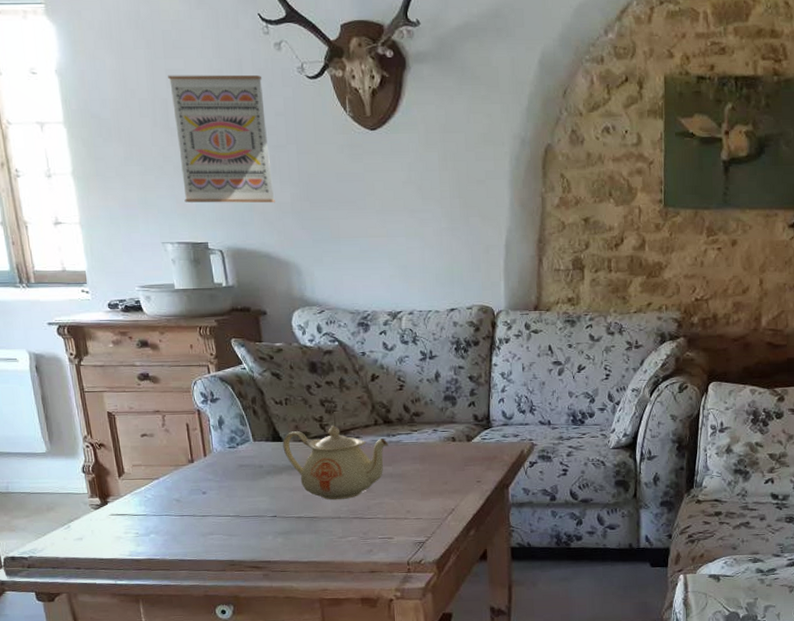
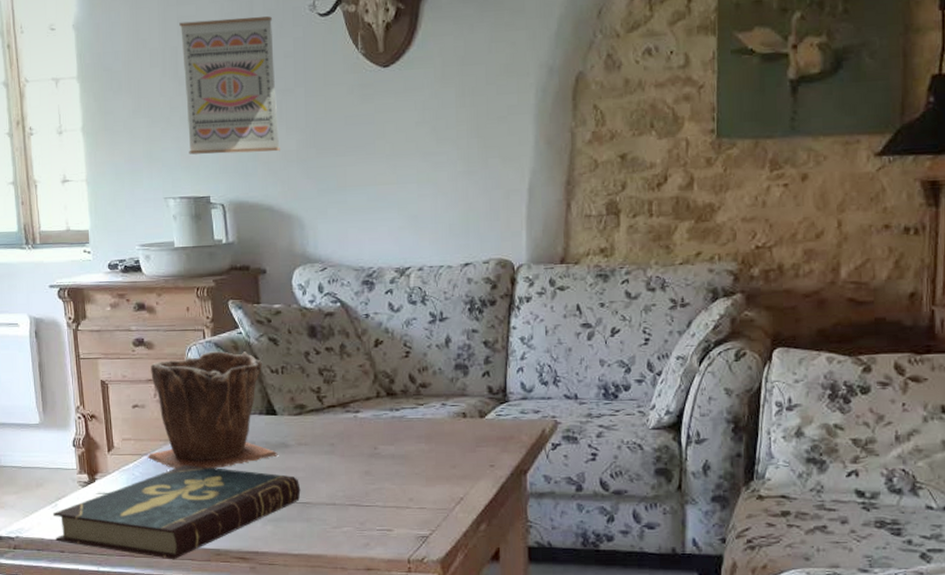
book: none [66,486,308,572] -> present [52,464,301,560]
plant pot: none [157,385,285,491] -> present [147,351,278,470]
teapot: present [282,426,388,500] -> none [277,398,391,484]

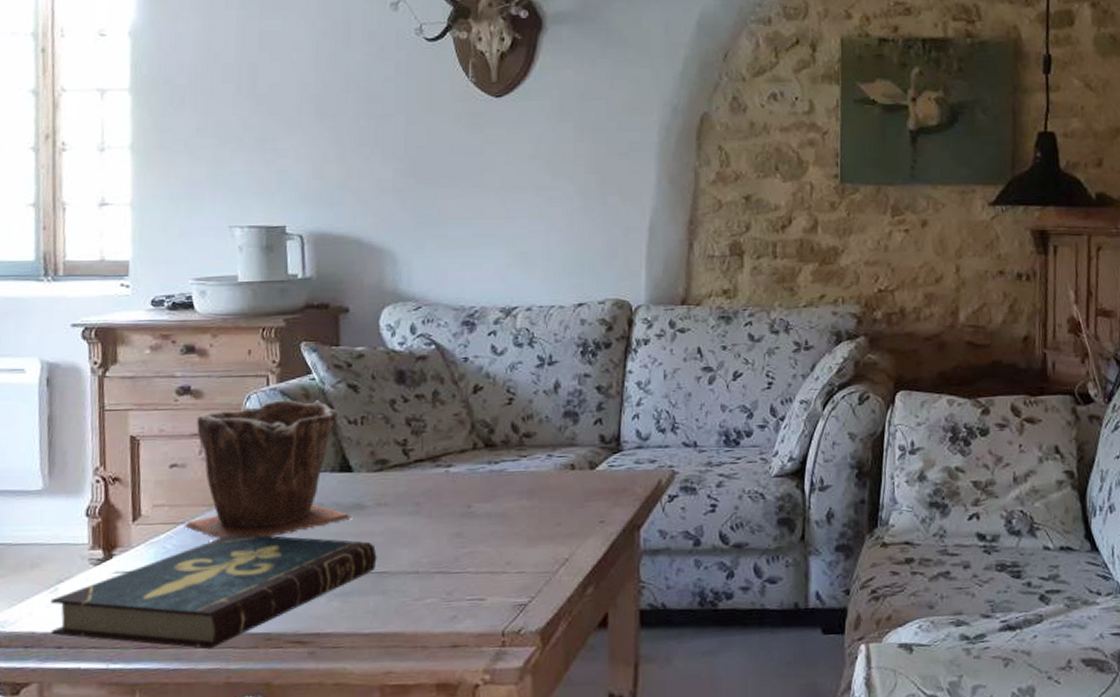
wall art: present [179,16,280,155] -> none [261,36,374,180]

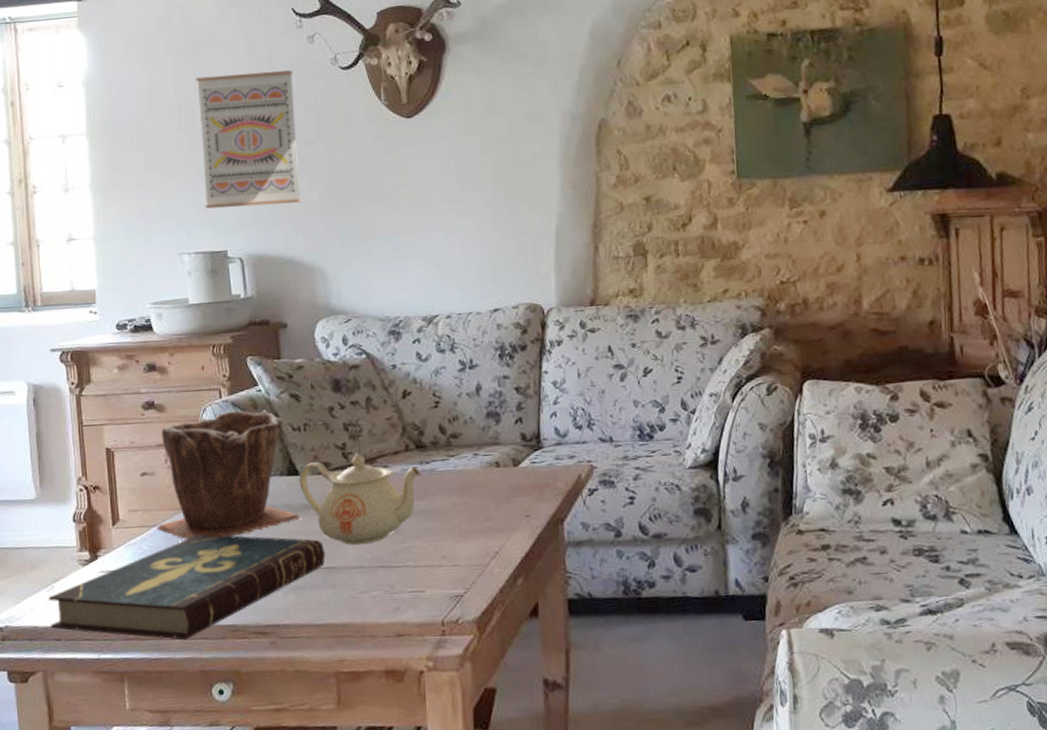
wall art: none [261,36,374,180] -> present [196,70,302,209]
teapot: none [352,451,489,549] -> present [299,454,421,546]

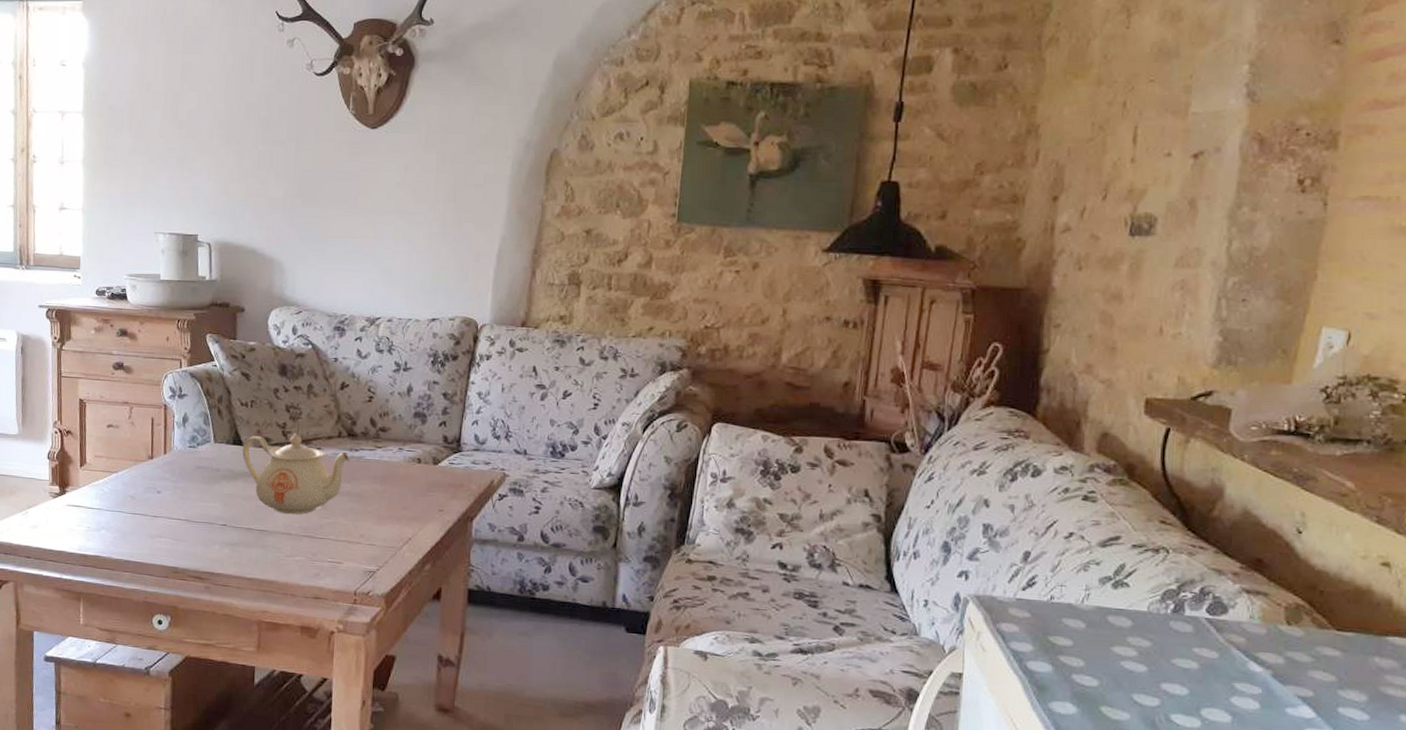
book: present [48,534,326,641] -> none [22,485,259,574]
plant pot: present [156,410,300,540] -> none [117,380,241,492]
wall art: present [196,70,302,209] -> none [181,69,272,199]

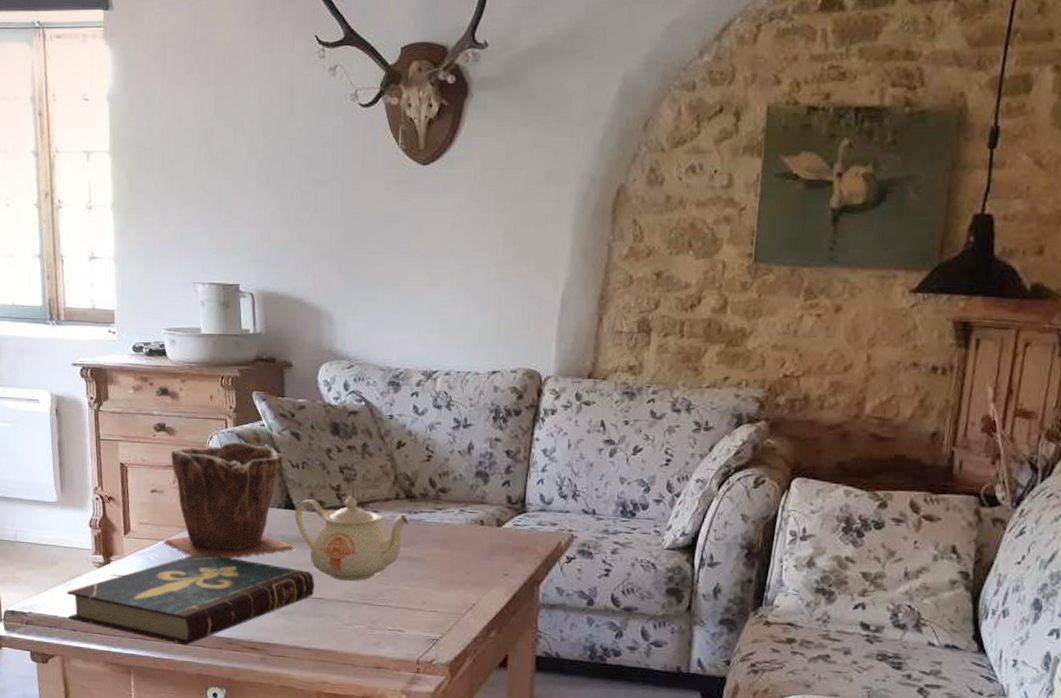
book: none [22,485,259,574] -> present [66,552,315,646]
plant pot: none [117,380,241,492] -> present [163,441,294,559]

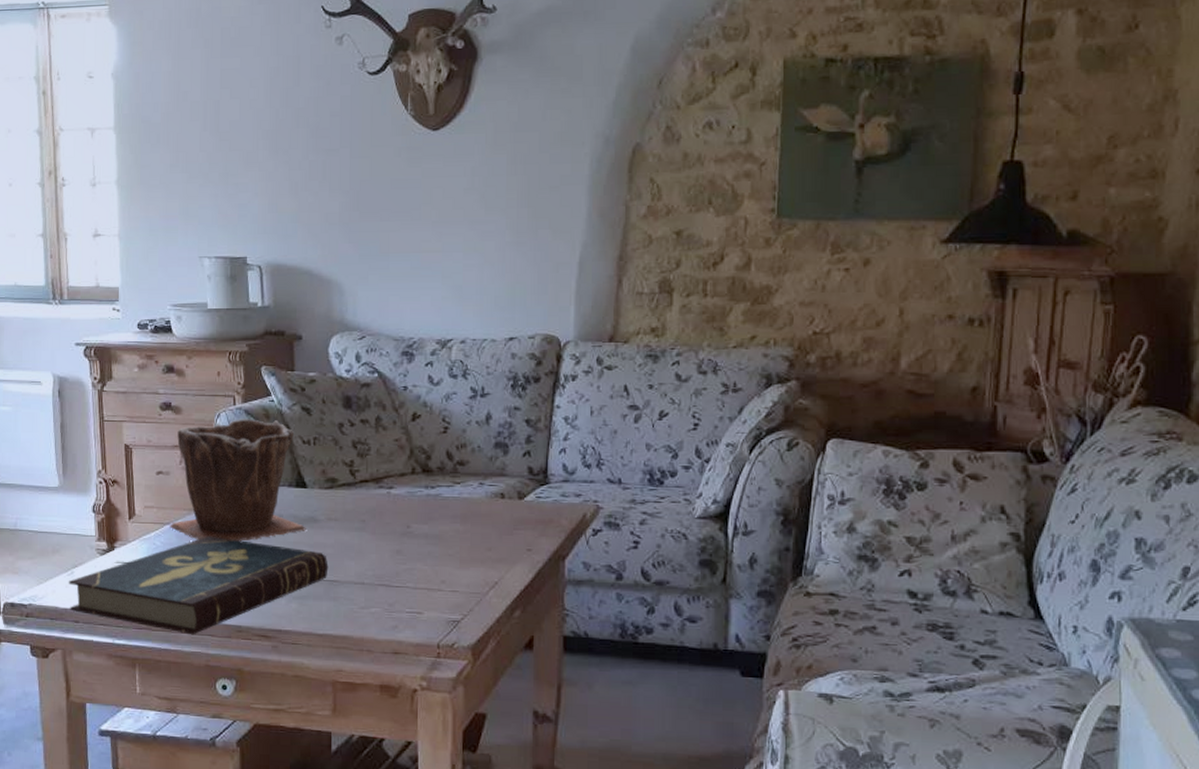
teapot: present [295,496,409,582] -> none [307,472,426,562]

